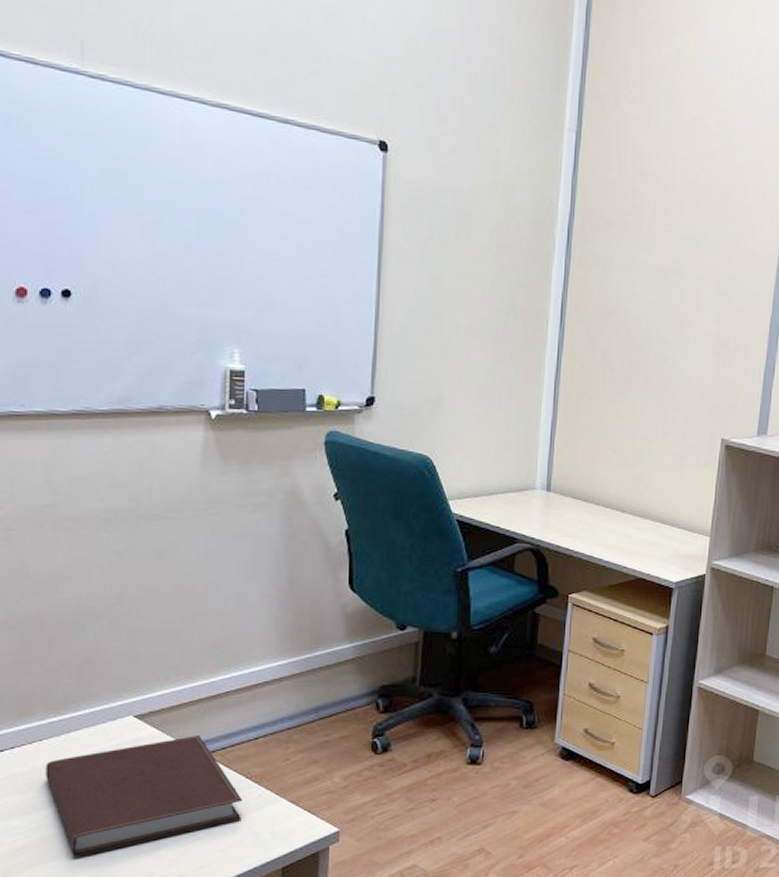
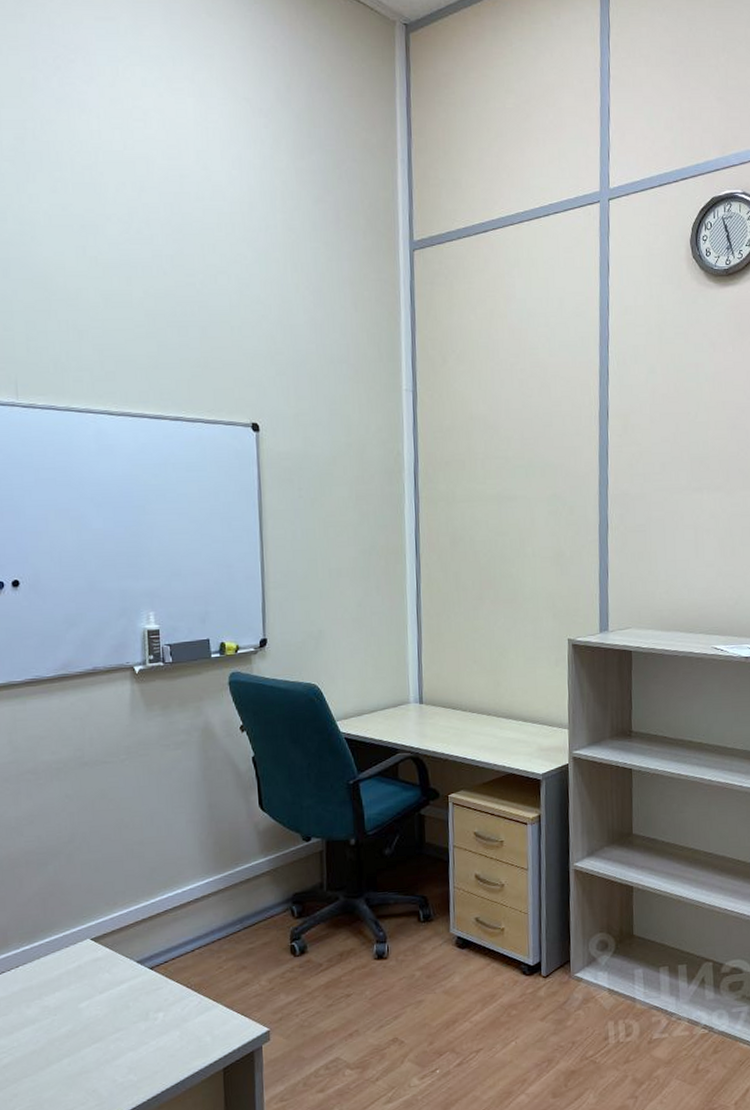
notebook: present [45,735,243,857] -> none [22,952,186,1070]

